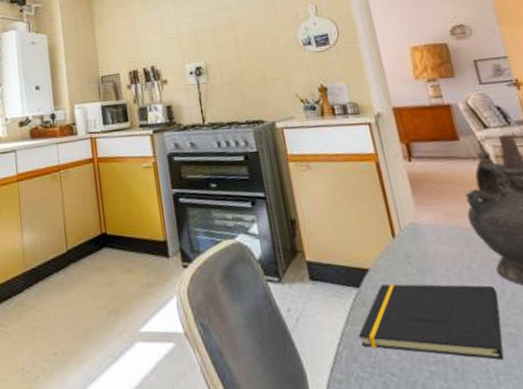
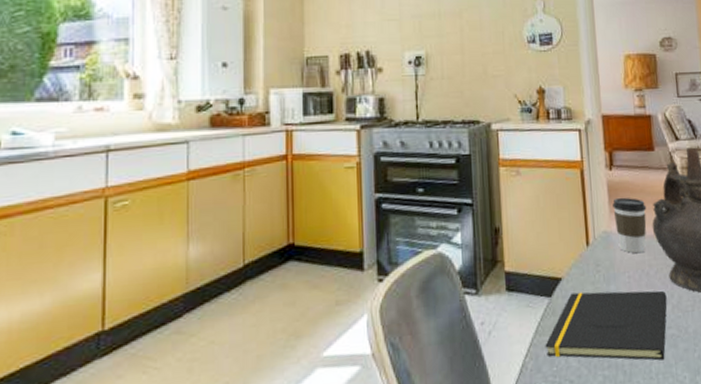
coffee cup: none [417,188,464,246] -> present [613,197,647,254]

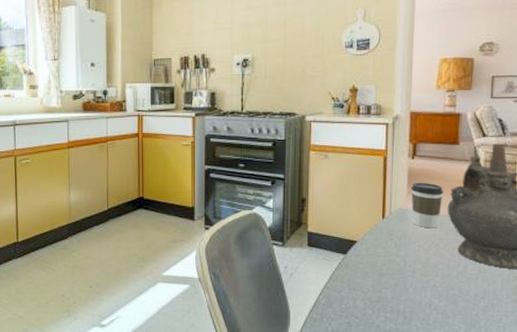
notepad: present [545,290,667,361] -> none [337,253,453,312]

